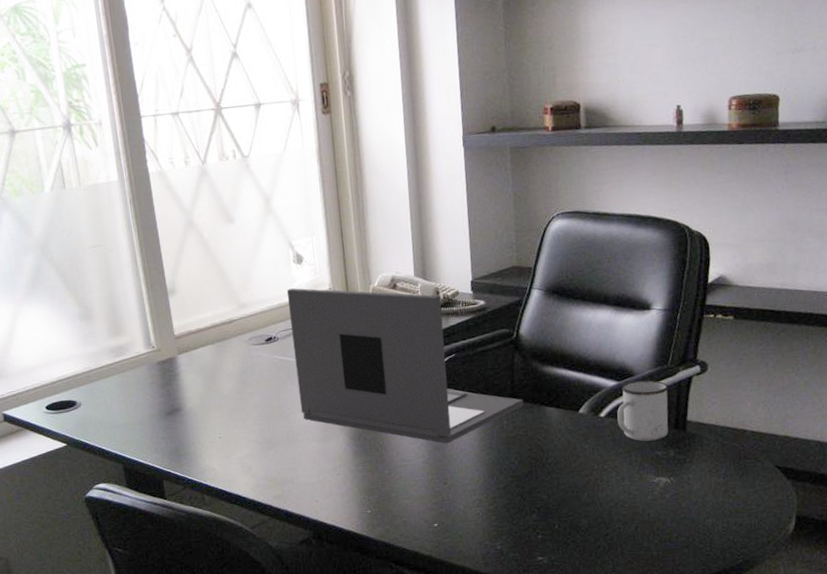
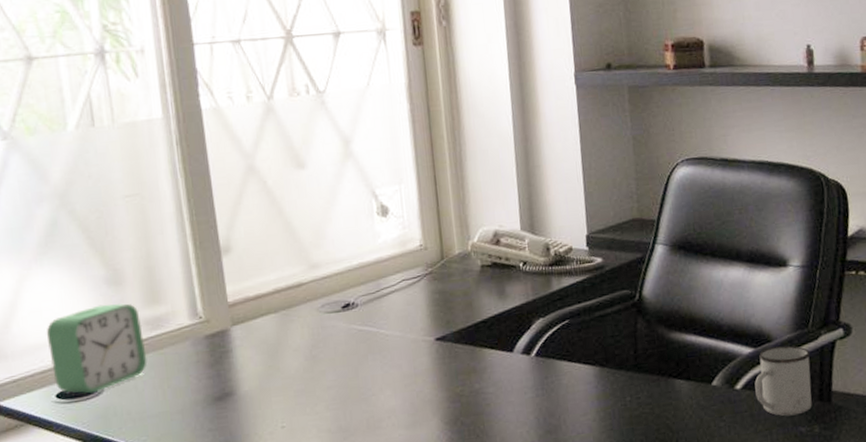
alarm clock: none [36,335,114,407] -> present [46,303,148,394]
laptop: present [286,288,524,444] -> none [368,244,649,427]

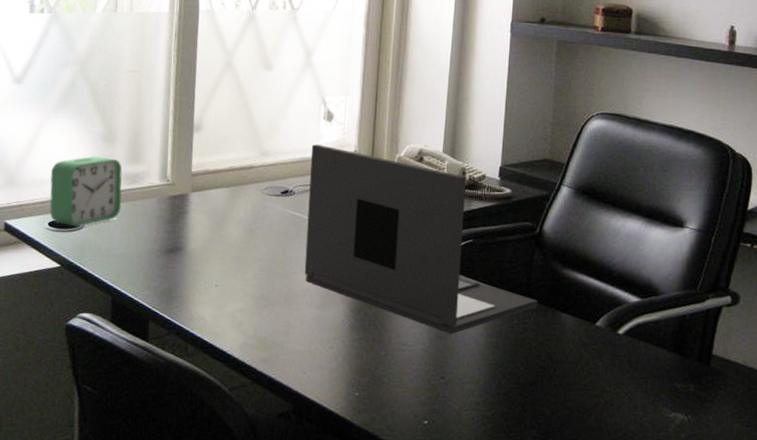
laptop: none [368,244,649,427] -> present [304,144,538,335]
mug: present [754,345,812,416] -> none [636,301,695,371]

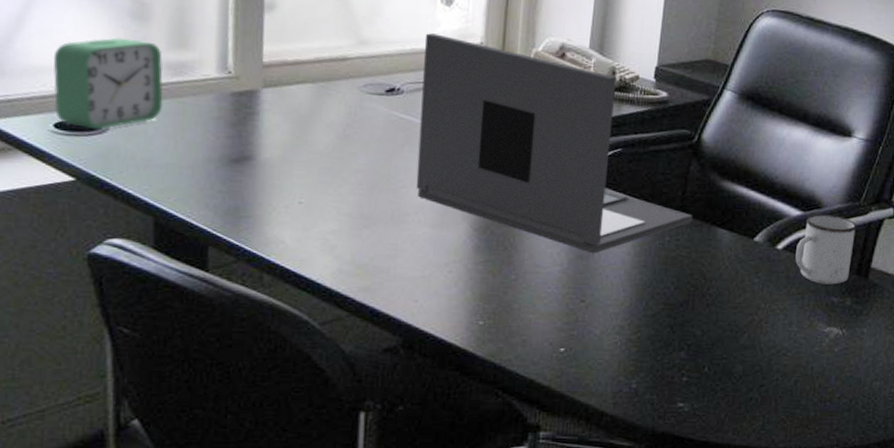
mug: none [636,301,695,371] -> present [795,214,857,285]

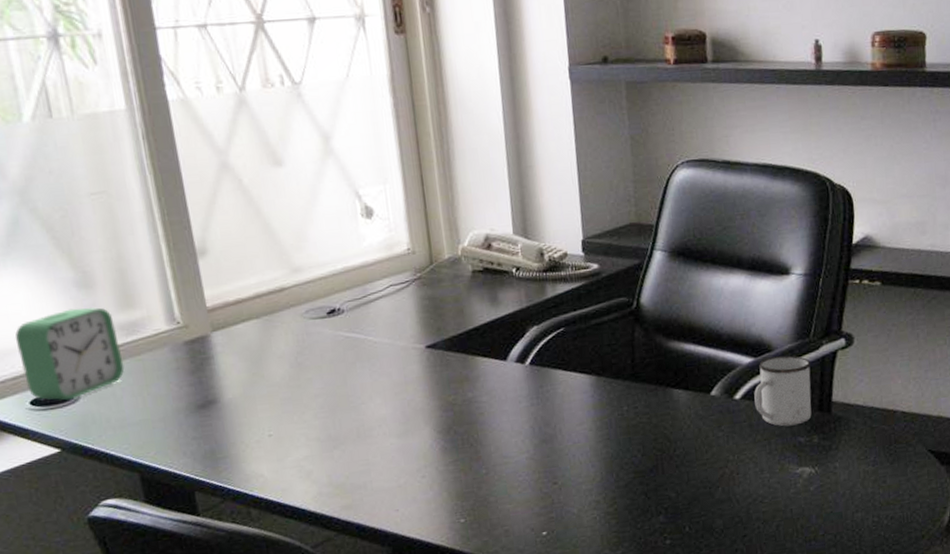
laptop: present [416,33,693,254] -> none [353,248,647,436]

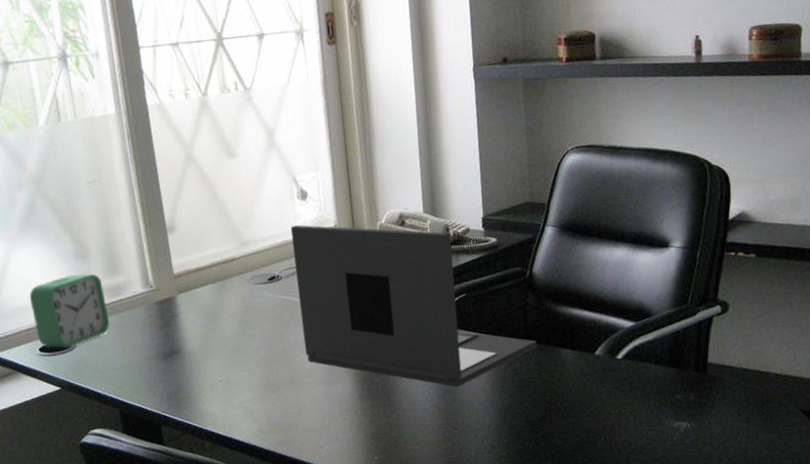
laptop: none [353,248,647,436] -> present [290,225,537,388]
mug: present [754,355,812,426] -> none [635,320,688,384]

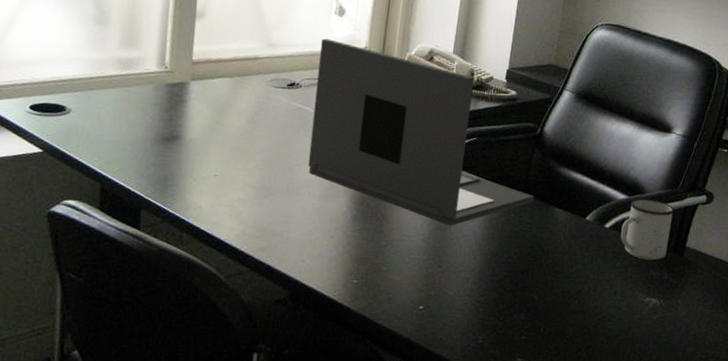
alarm clock: present [29,273,110,349] -> none [31,38,116,112]
mug: none [635,320,688,384] -> present [620,198,675,261]

